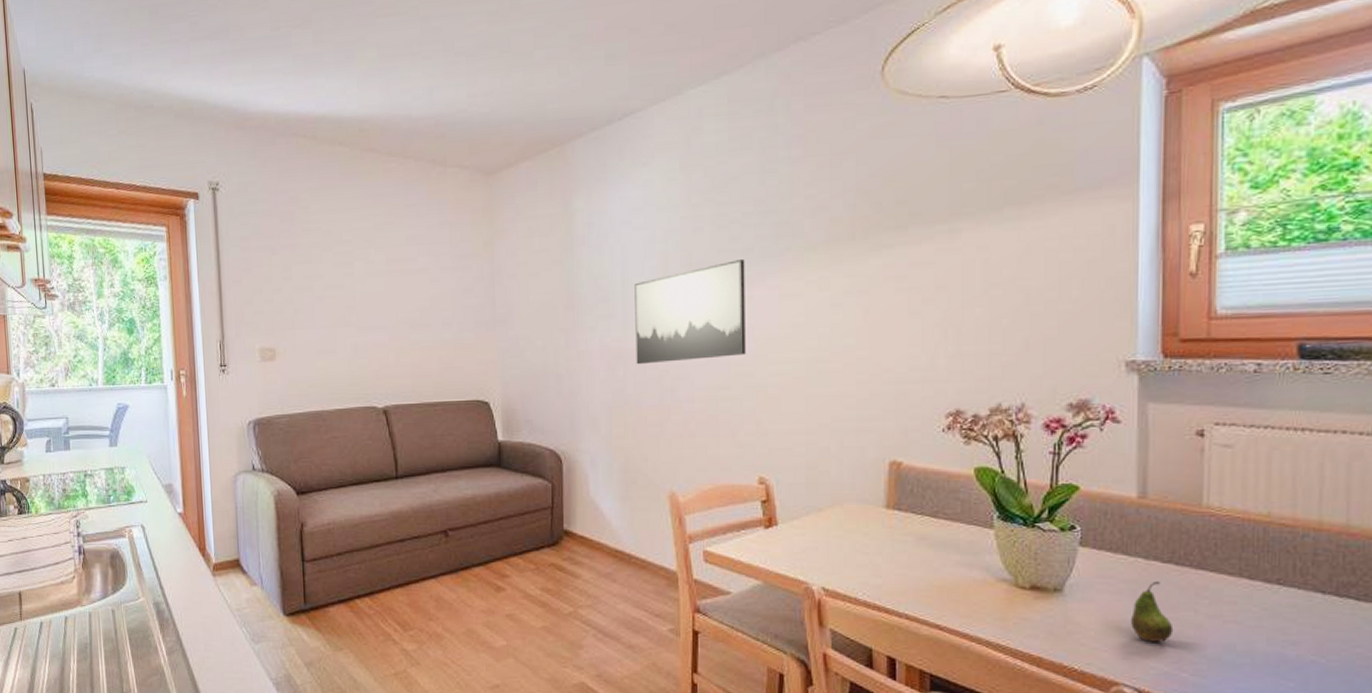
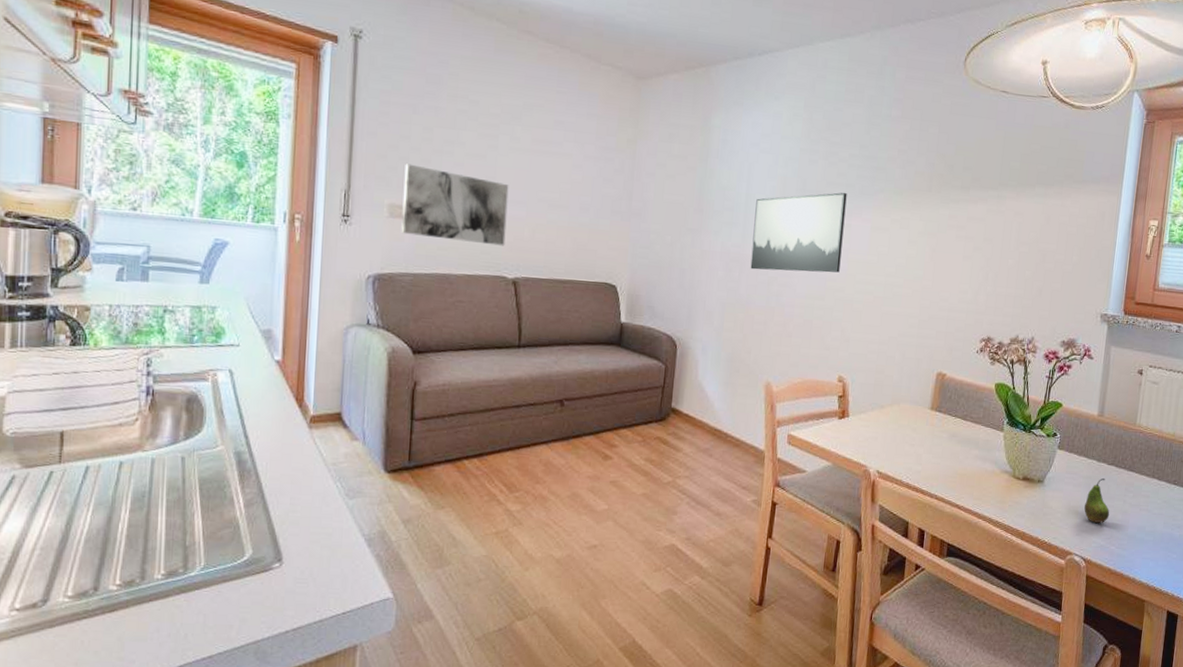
wall art: none [270,305,372,377] -> present [401,164,509,246]

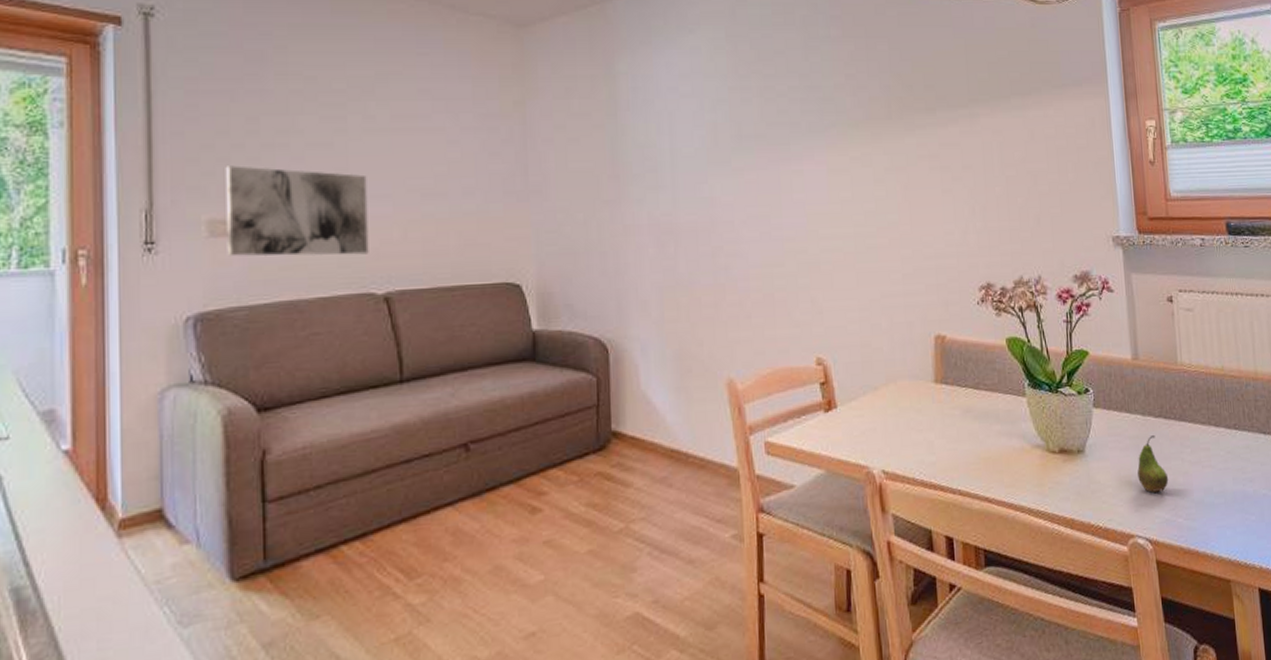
wall art: present [750,192,847,273] -> none [684,132,798,241]

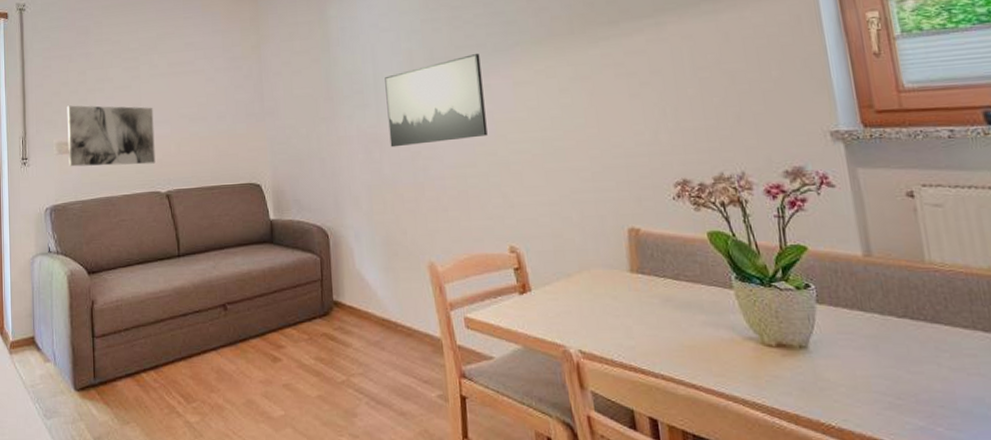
wall art: none [684,132,798,241] -> present [385,53,488,147]
fruit: present [1137,434,1169,493] -> none [878,335,922,396]

